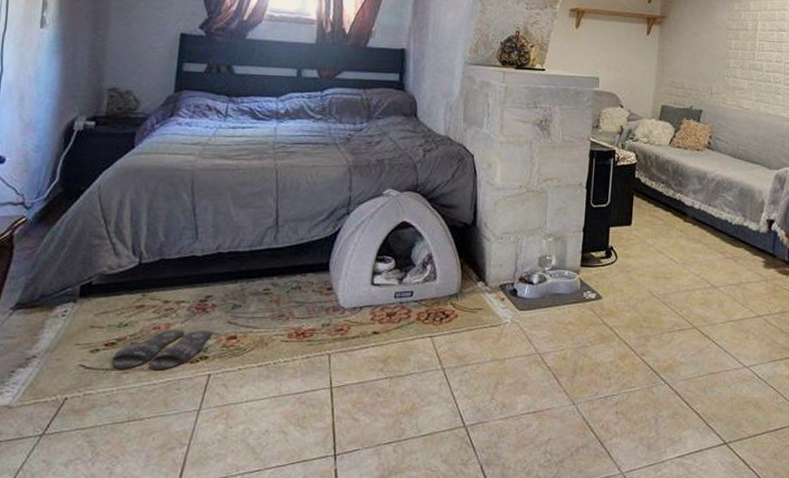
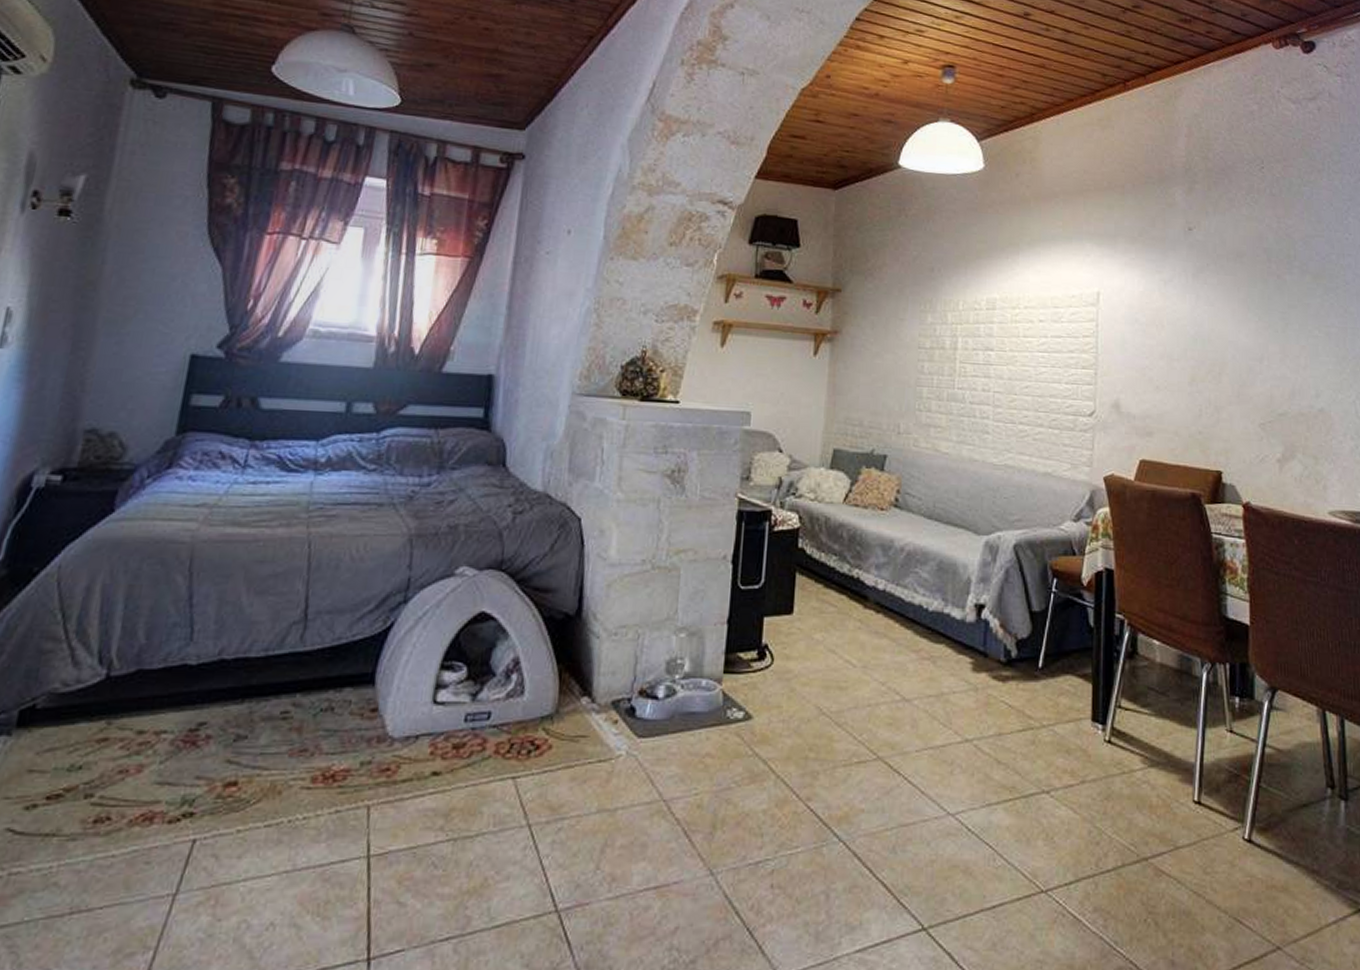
slippers: present [112,329,212,371] -> none [54,772,202,835]

